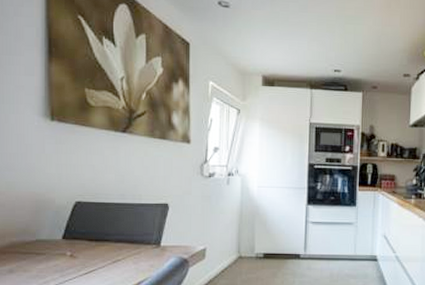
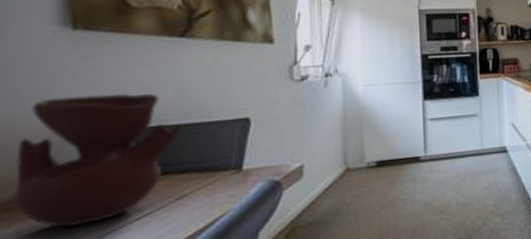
vase: none [8,172,121,273] -> present [13,93,183,228]

